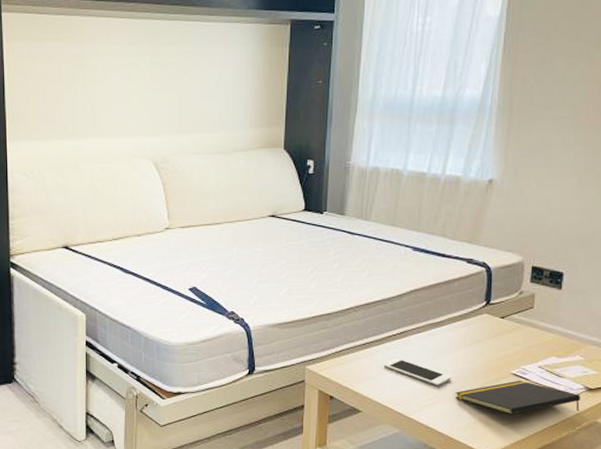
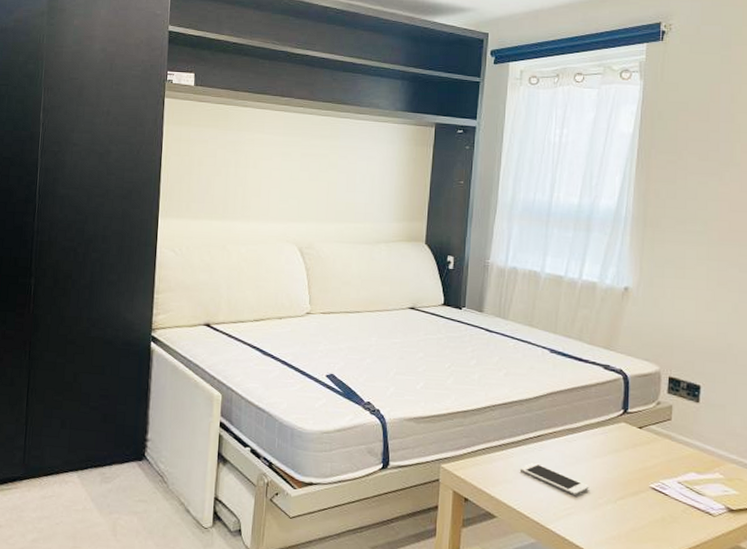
notepad: present [455,380,581,415] -> none [593,495,723,534]

